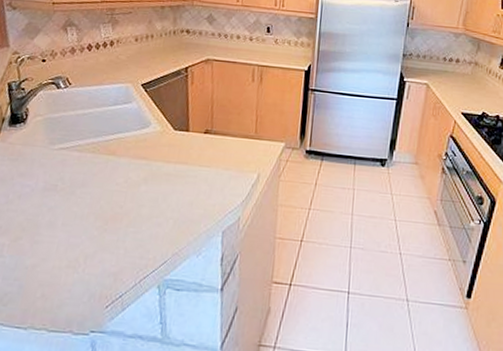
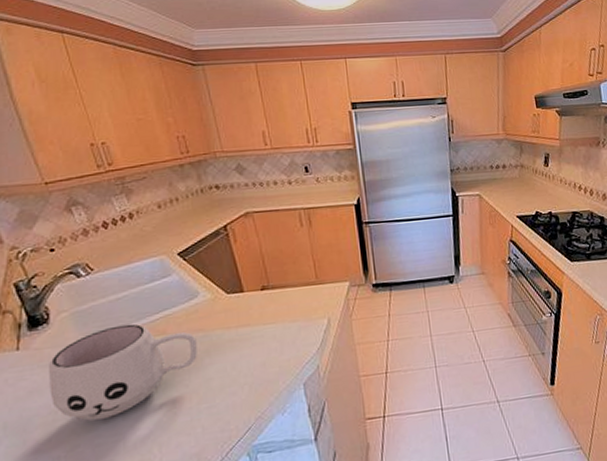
mug: none [10,137,139,219] -> present [49,323,197,421]

